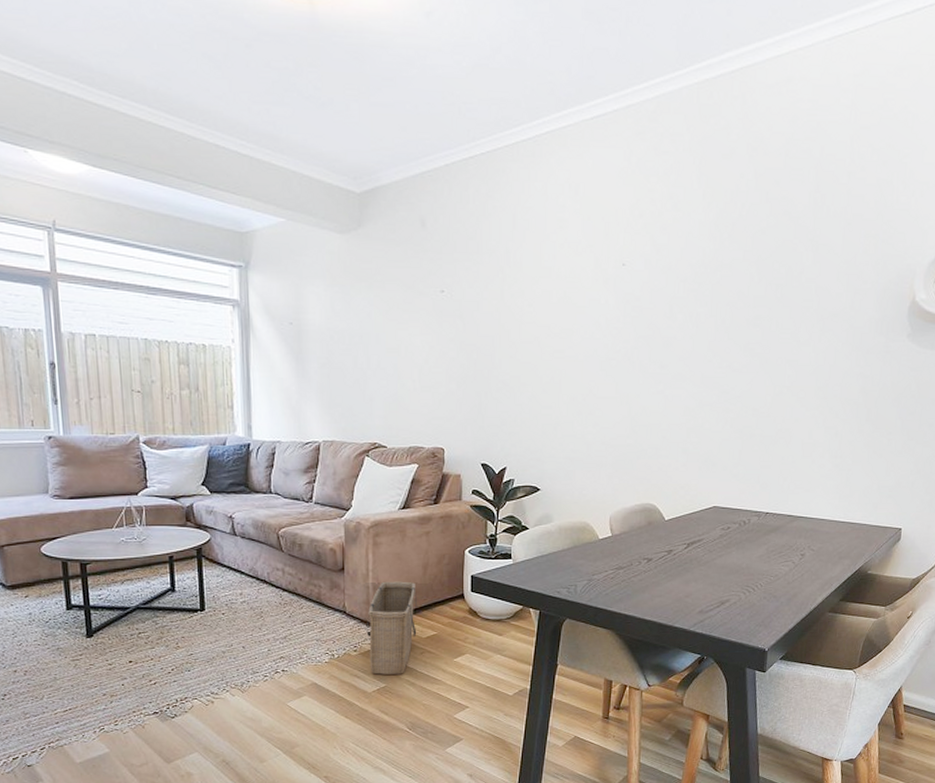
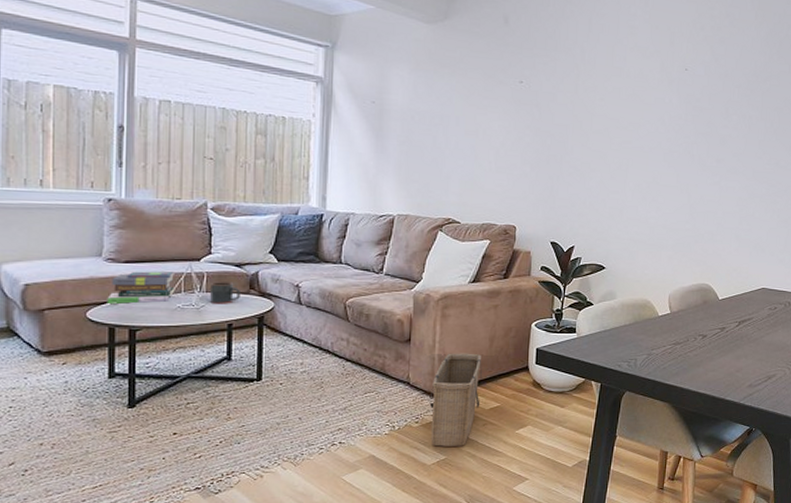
books: none [57,507,118,540] -> present [107,271,176,305]
mug: none [149,515,178,537] -> present [209,282,240,304]

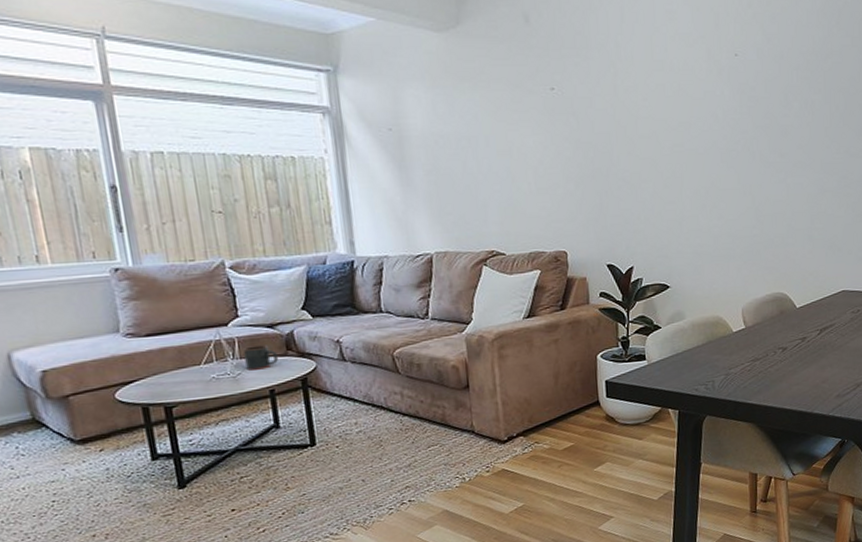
books: present [107,271,176,305] -> none [134,341,207,383]
basket: present [429,353,483,447] -> none [498,393,553,494]

